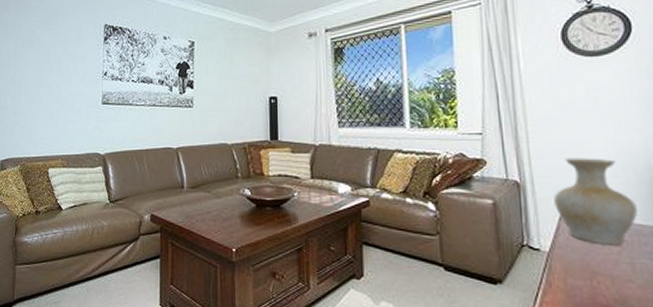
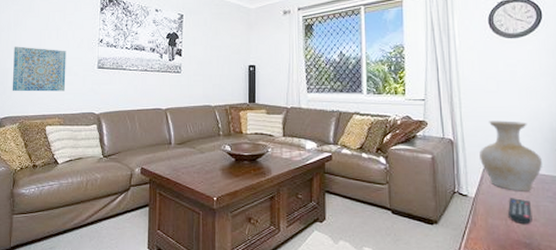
wall art: none [13,82,69,132] -> present [12,46,66,92]
remote control: none [593,253,626,287] -> present [508,198,533,225]

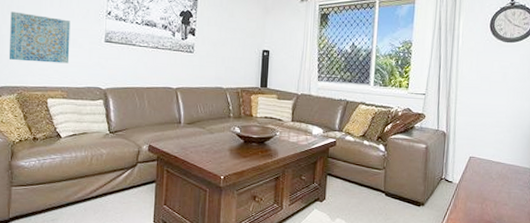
vase: present [479,120,542,192] -> none [467,116,518,180]
remote control: present [508,198,533,225] -> none [484,185,505,209]

